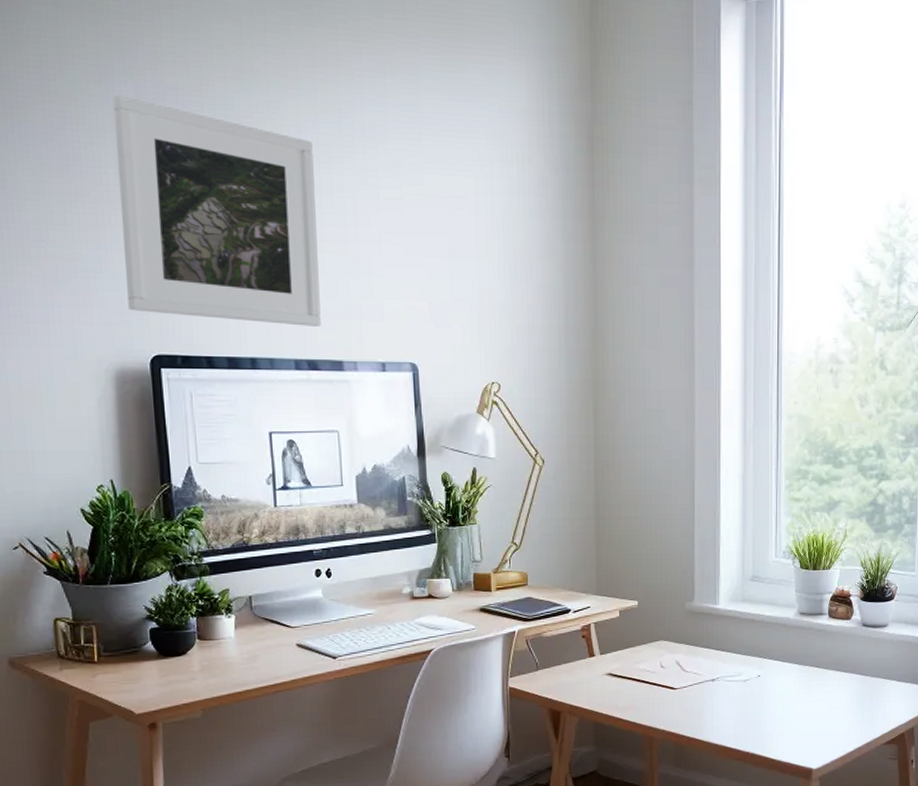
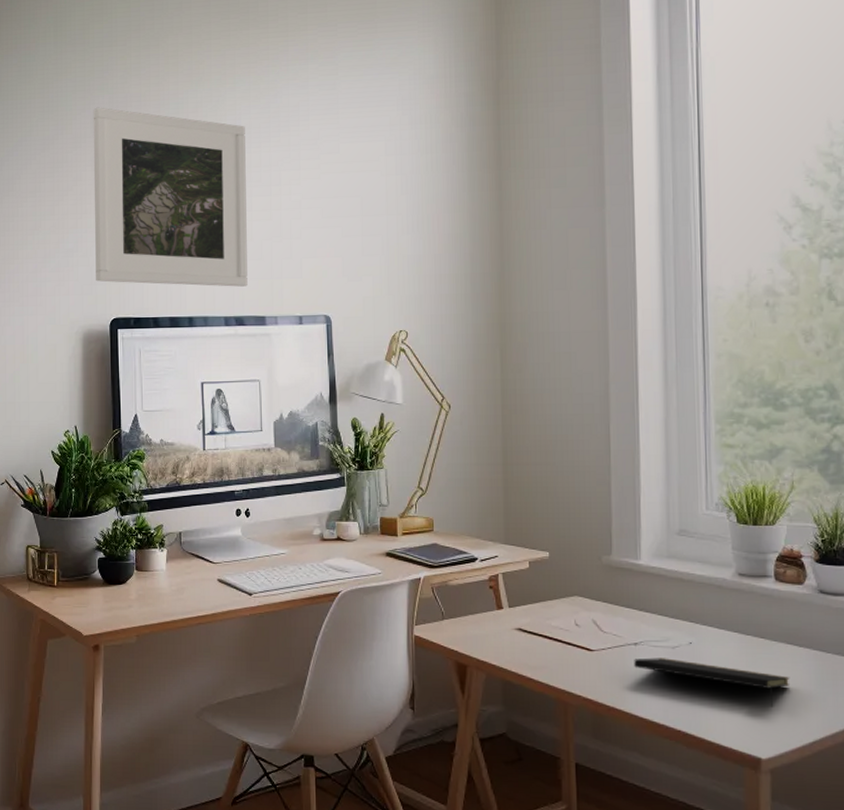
notepad: none [711,690,837,725] -> present [634,658,790,708]

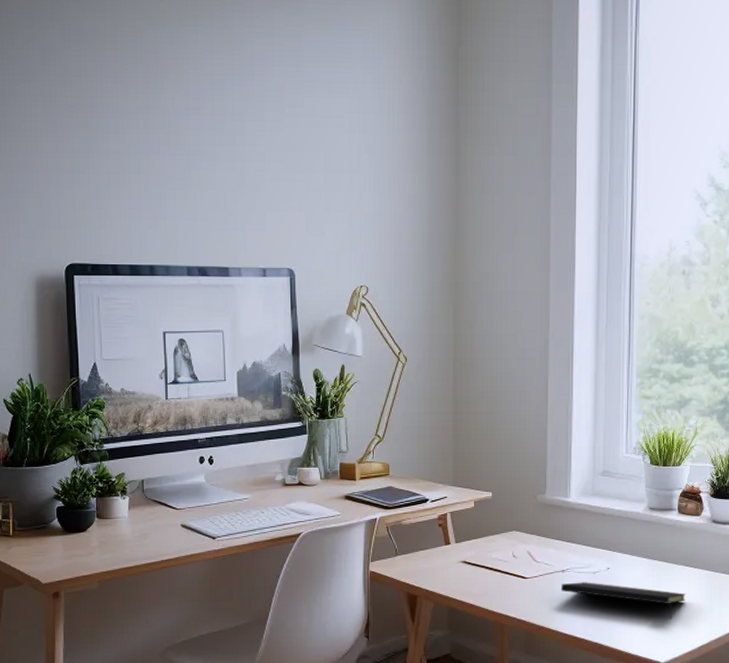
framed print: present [93,107,248,287] -> none [42,38,211,237]

